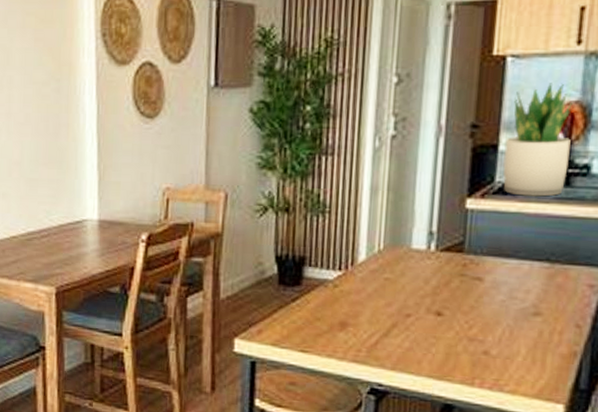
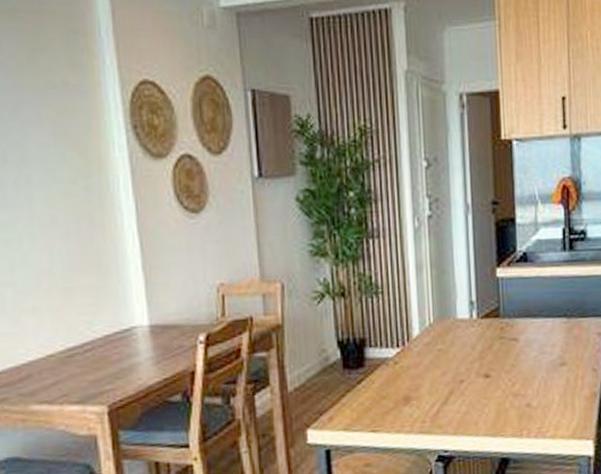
planter: present [503,83,574,197] -> none [520,162,570,262]

